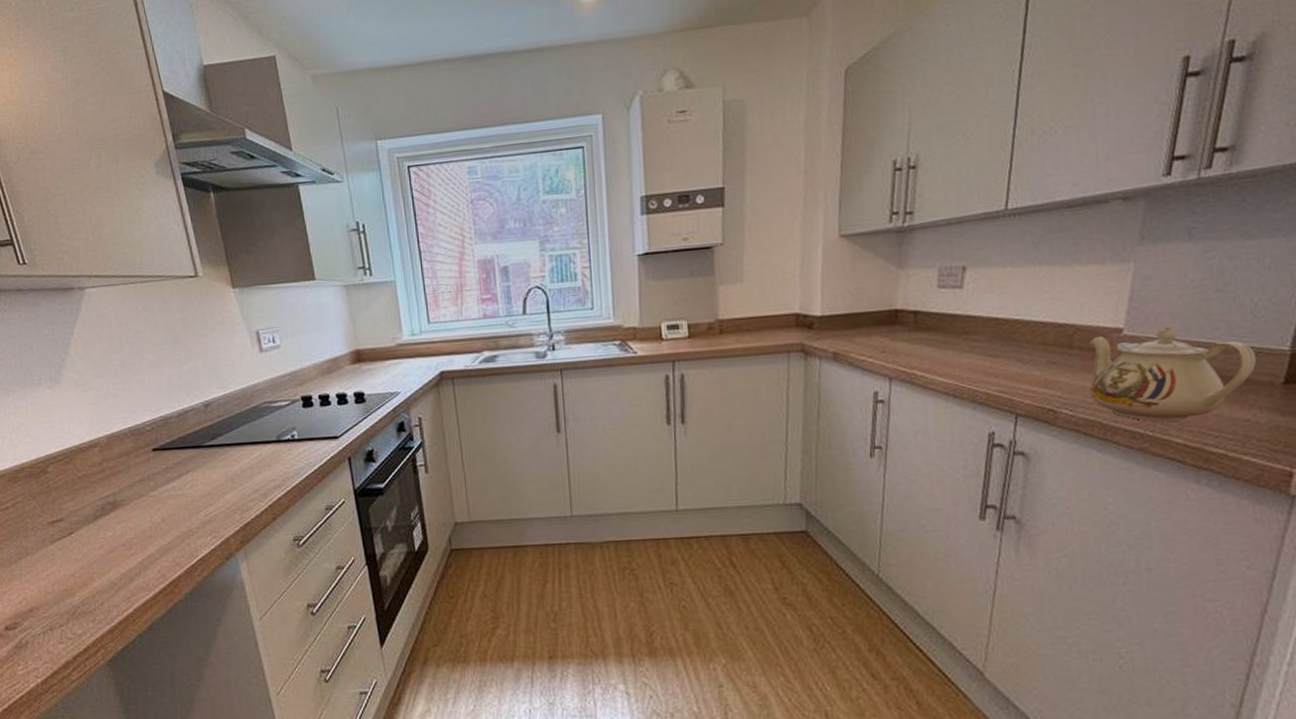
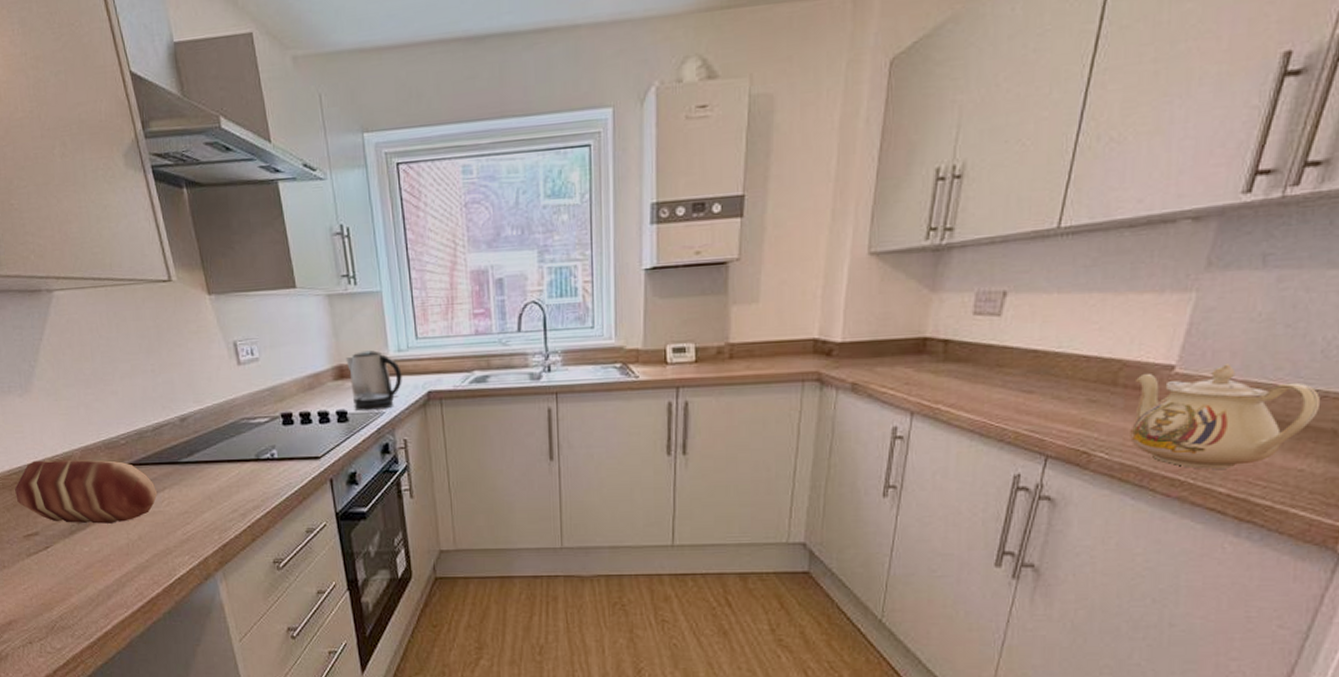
bread loaf: none [41,446,181,509] -> present [15,460,158,524]
kettle: none [362,335,416,393] -> present [346,350,402,412]

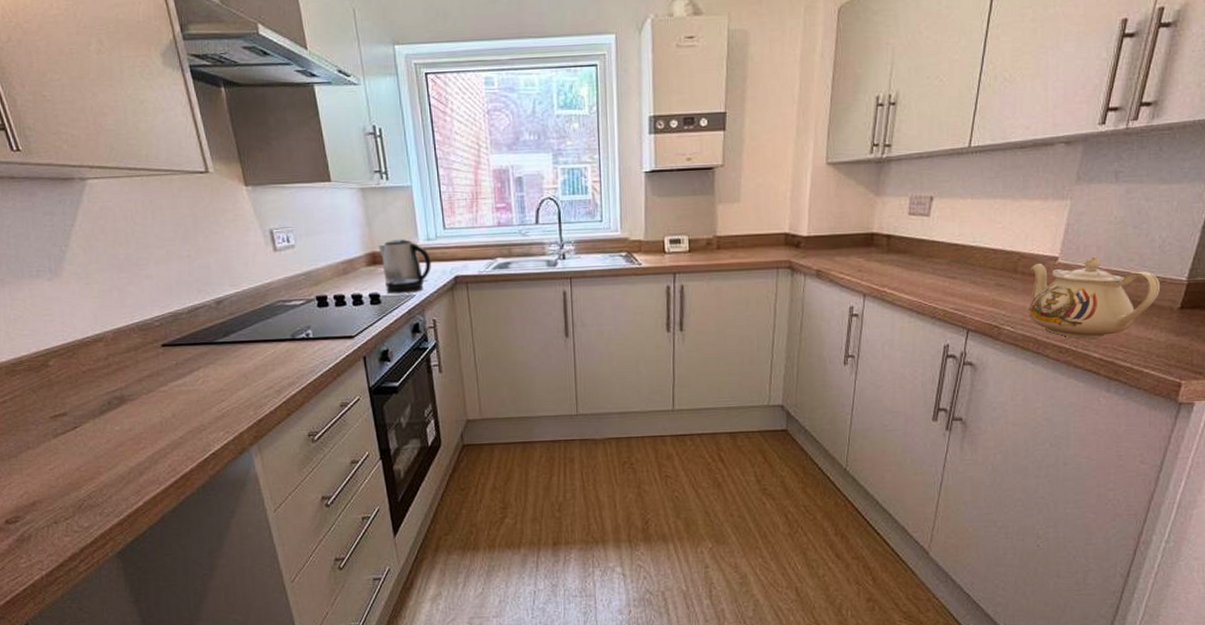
bread loaf: present [15,460,158,524] -> none [42,341,193,403]

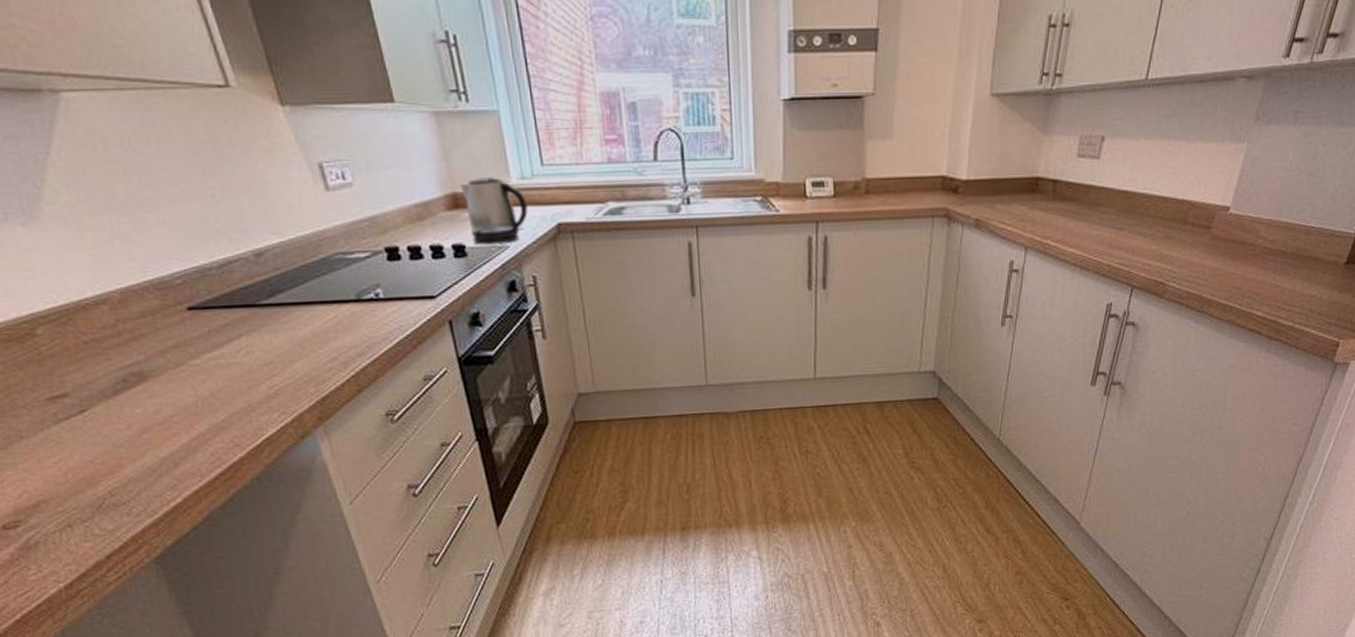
teapot: present [1028,256,1161,339] -> none [1195,206,1329,296]

